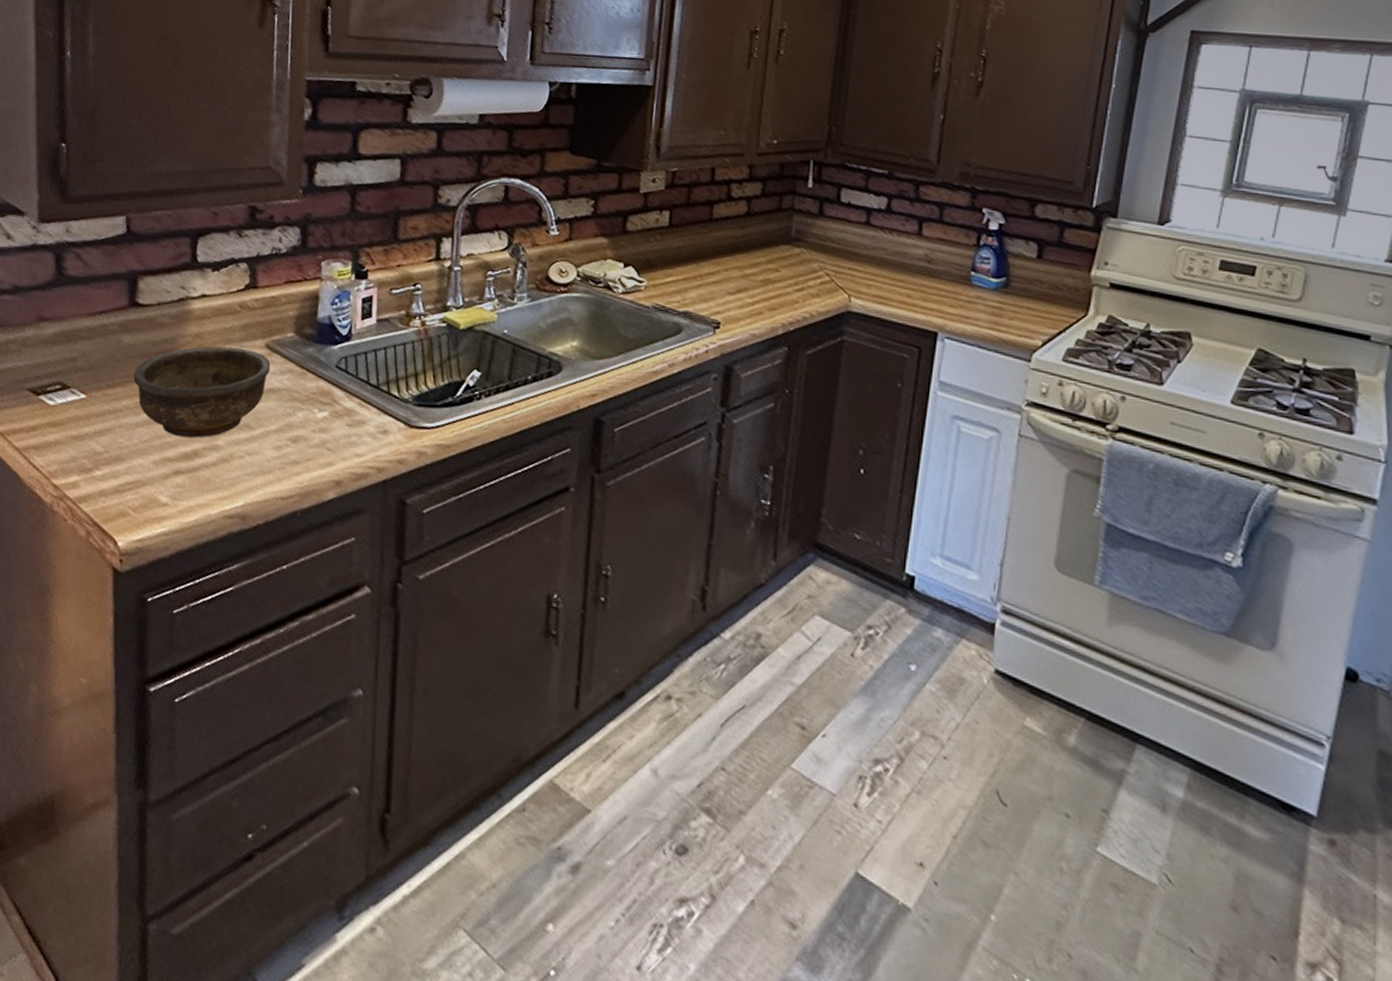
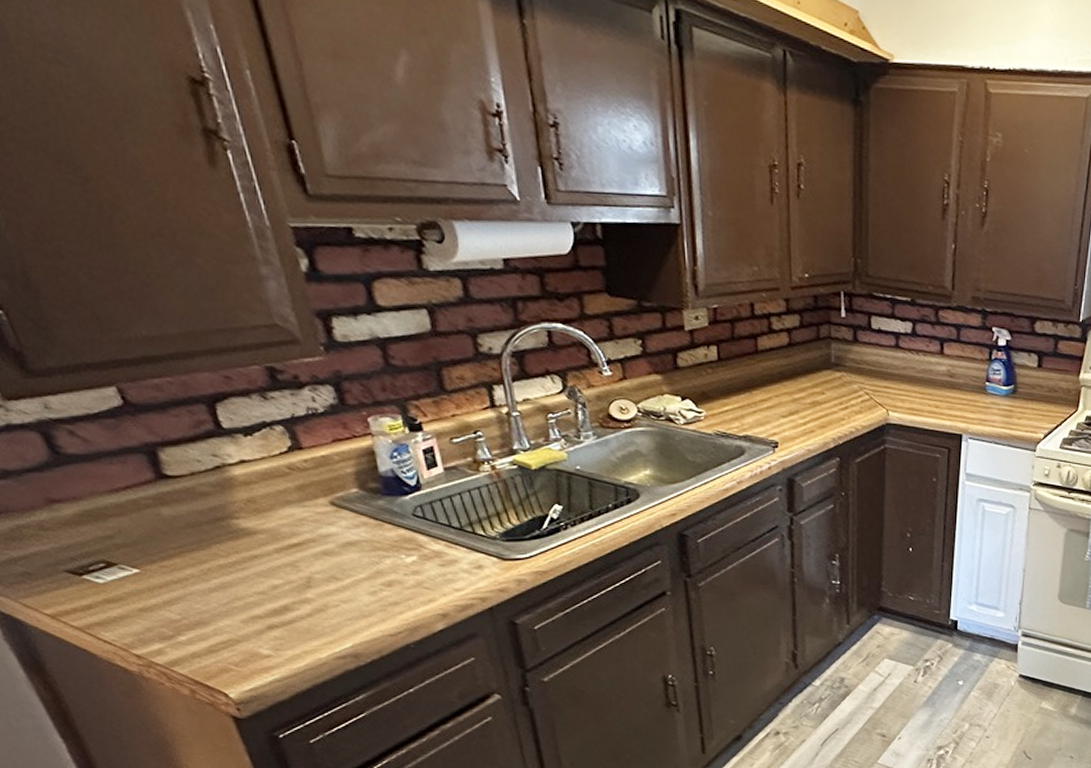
ceramic bowl: present [133,346,271,438] -> none [188,507,343,596]

